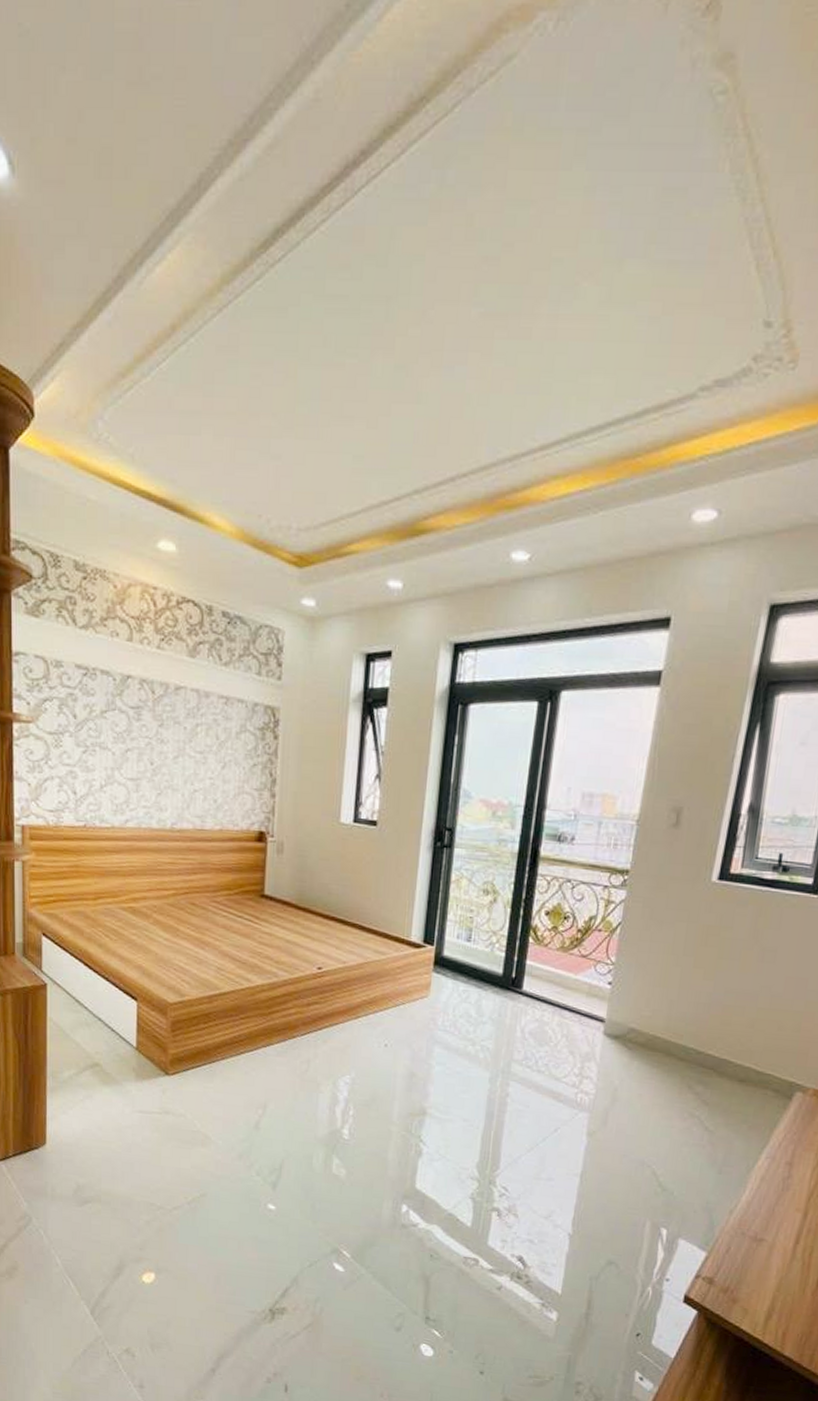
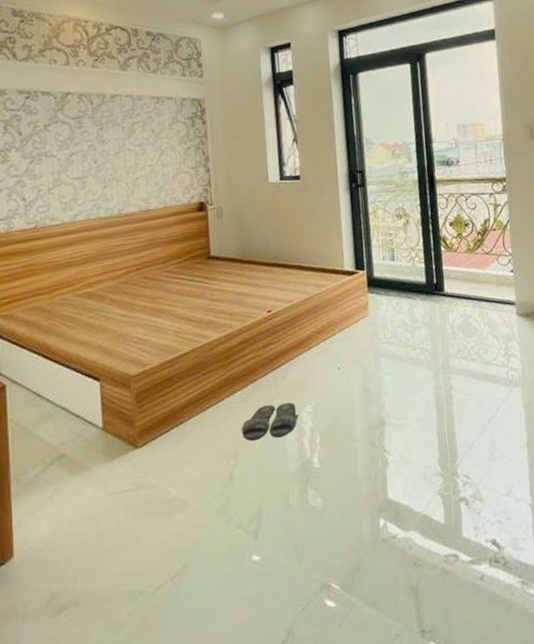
slippers: none [274,1064,336,1100] -> present [242,402,299,441]

